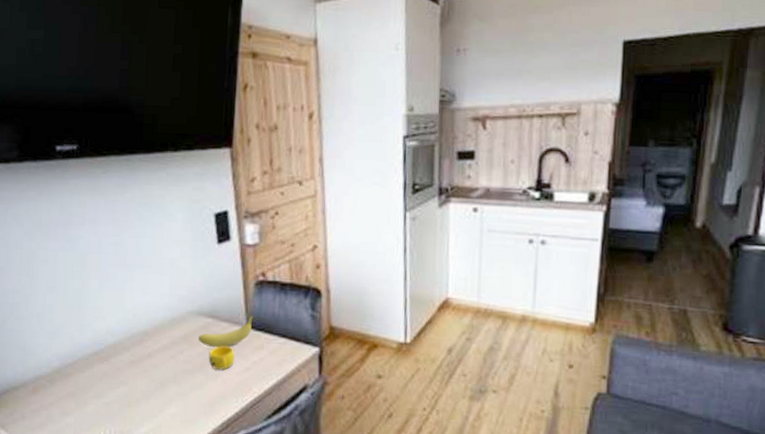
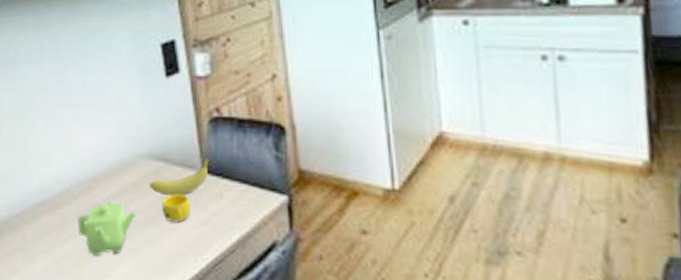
teapot: none [129,352,185,400] -> present [78,202,136,257]

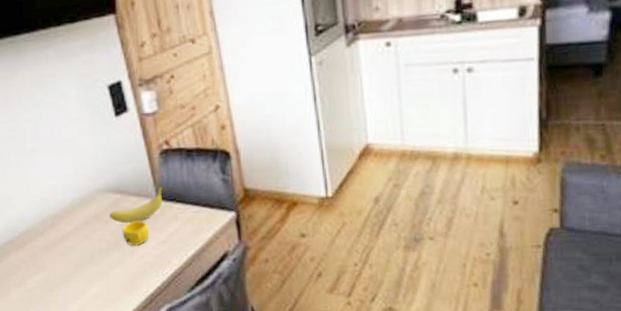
teapot: present [78,202,136,257] -> none [45,233,100,282]

